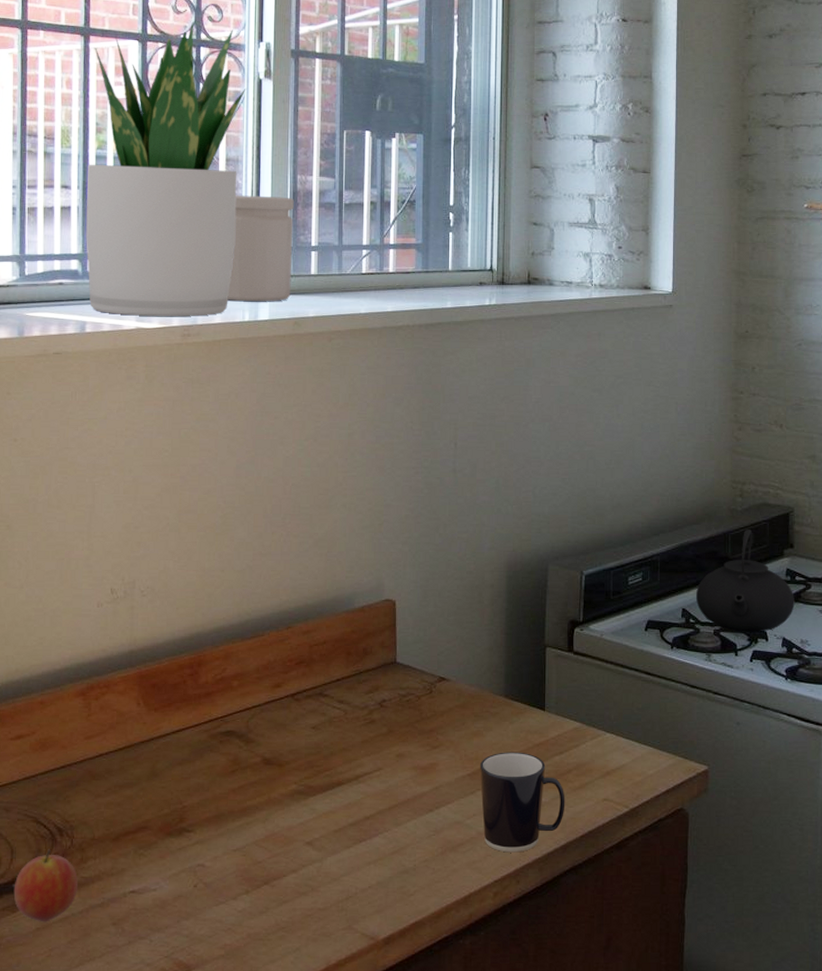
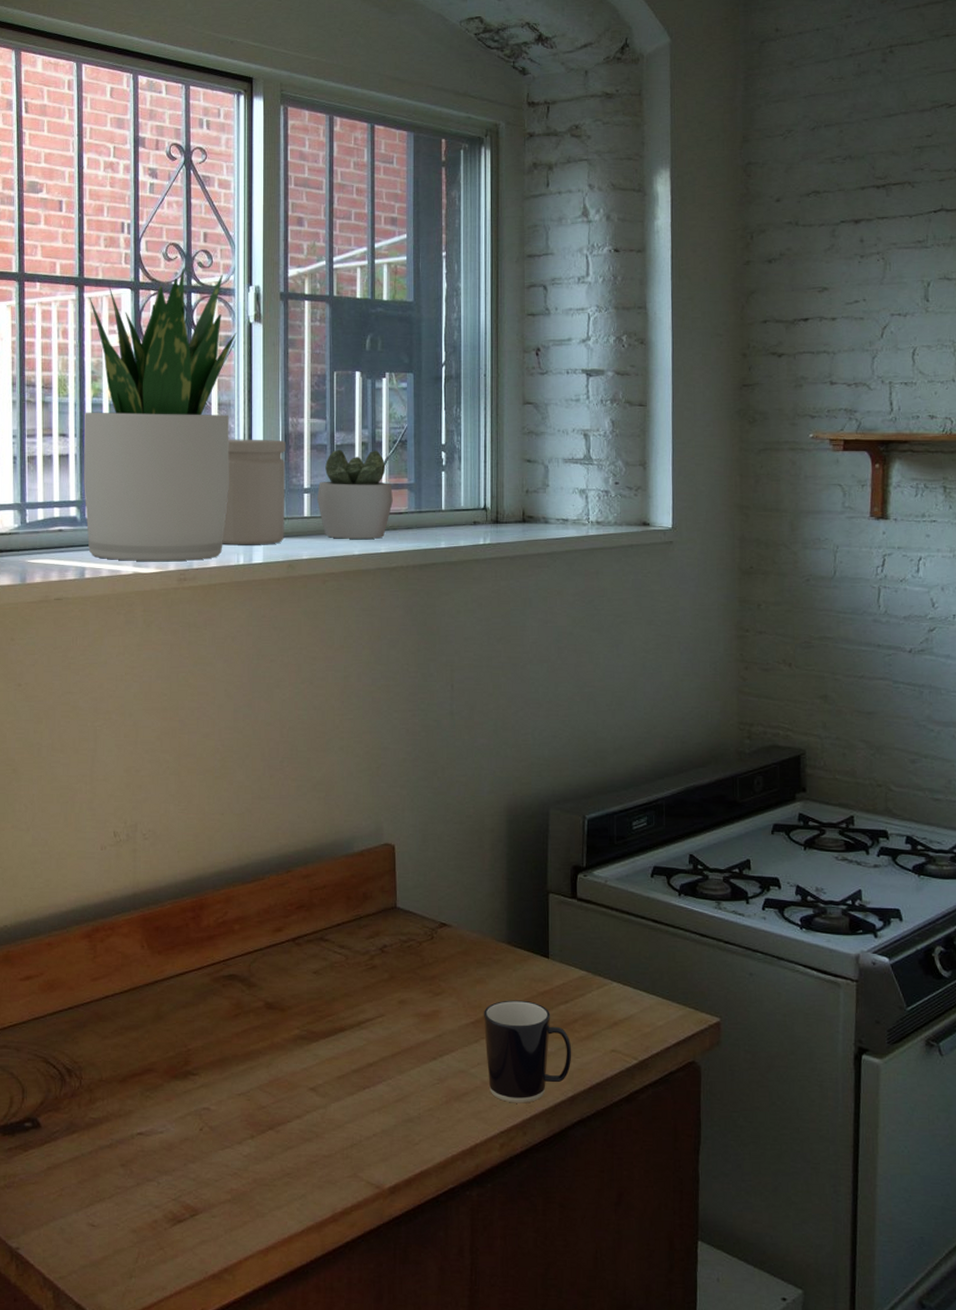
fruit: present [13,849,78,922] -> none [25,1089,87,1162]
succulent plant: none [325,208,400,298] -> present [317,449,393,539]
teakettle: present [695,530,795,632] -> none [703,773,808,879]

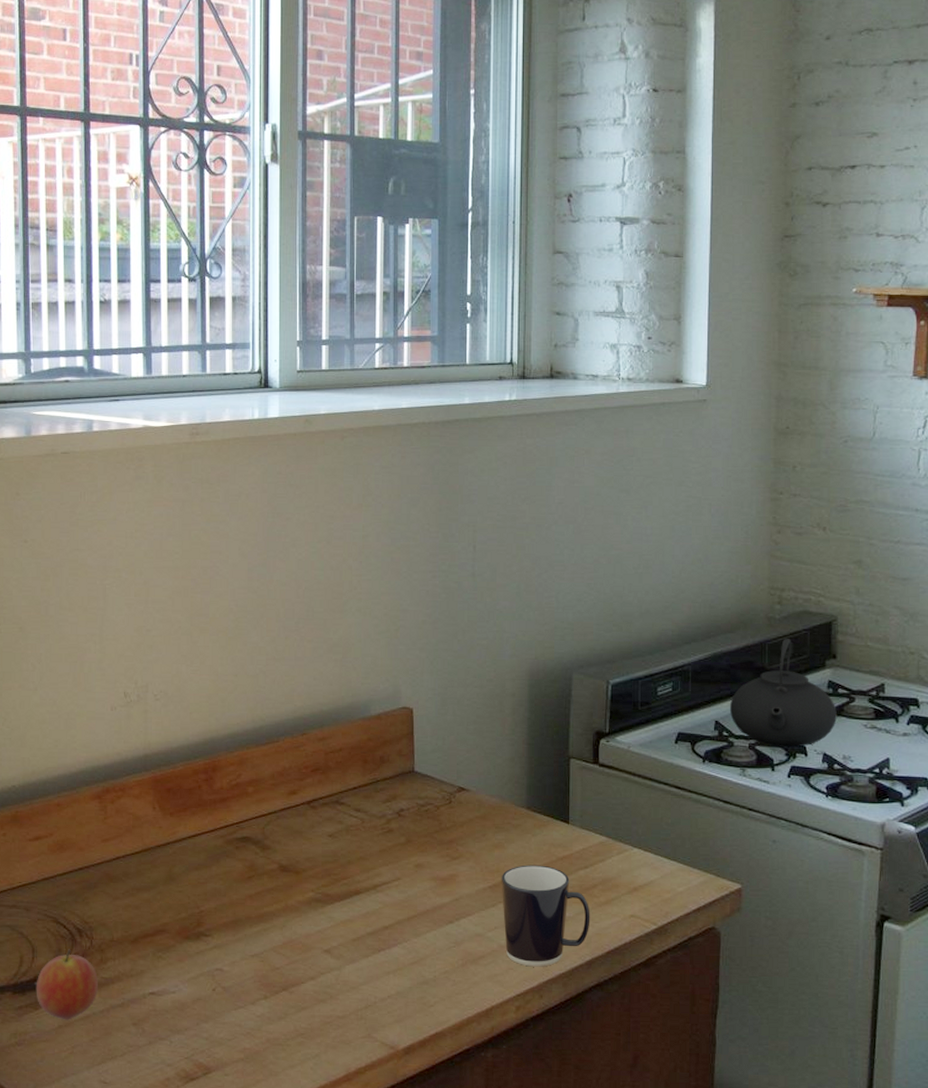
fruit: none [25,1089,87,1162] -> present [36,949,98,1020]
planter: present [83,268,237,561] -> none [90,103,252,414]
jar: present [222,439,286,544] -> none [236,287,303,398]
succulent plant: present [317,449,393,539] -> none [336,299,415,393]
teakettle: none [703,773,808,879] -> present [729,639,837,747]

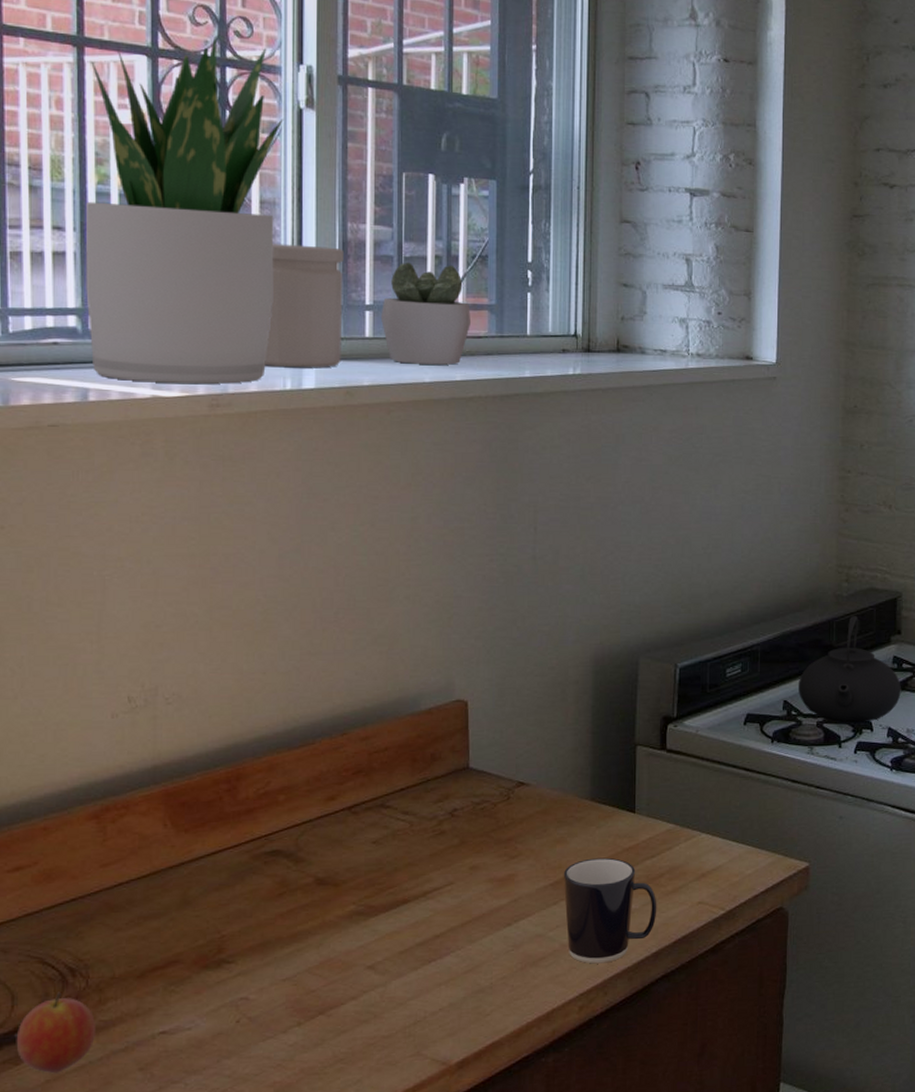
planter: none [90,103,252,414] -> present [85,35,284,384]
jar: none [236,287,303,398] -> present [264,244,344,367]
succulent plant: none [336,299,415,393] -> present [381,262,471,365]

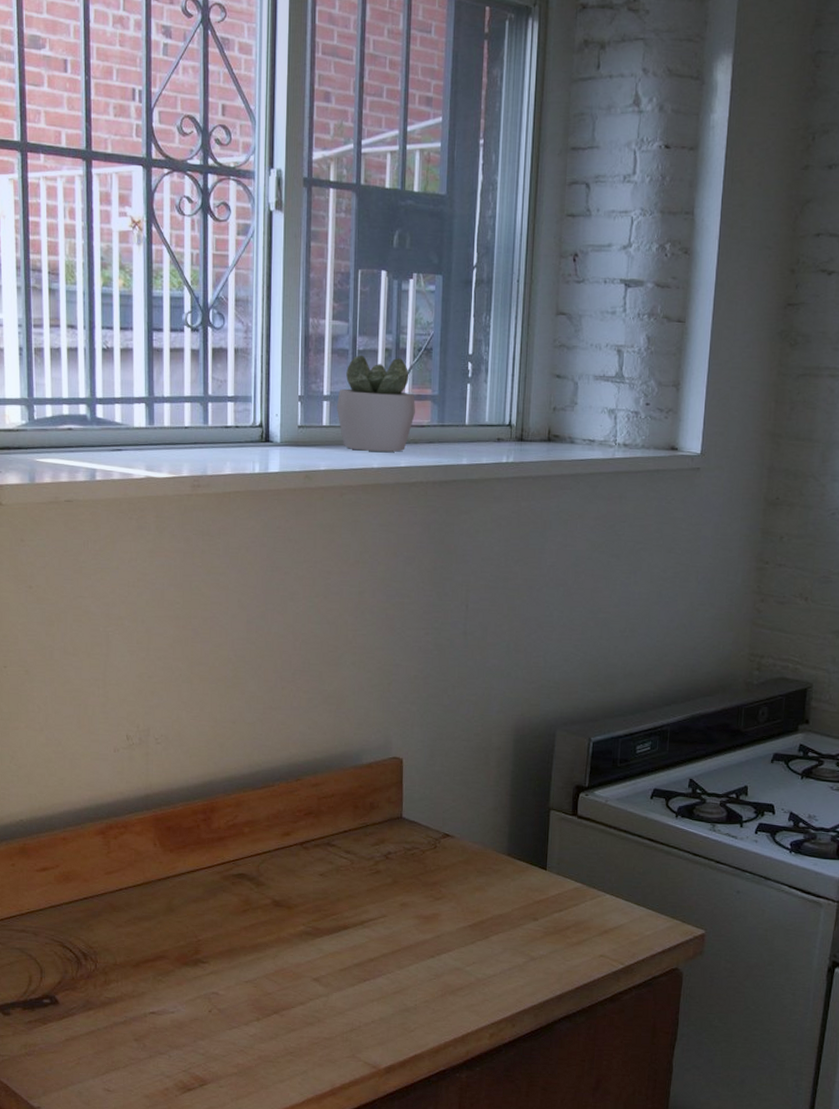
fruit: present [16,992,95,1074] -> none [44,971,102,1035]
planter: present [85,35,284,384] -> none [93,144,256,467]
jar: present [264,244,344,367] -> none [237,339,306,453]
mug: present [563,857,657,964] -> none [480,906,563,999]
teakettle: present [797,616,901,723] -> none [704,703,806,806]

